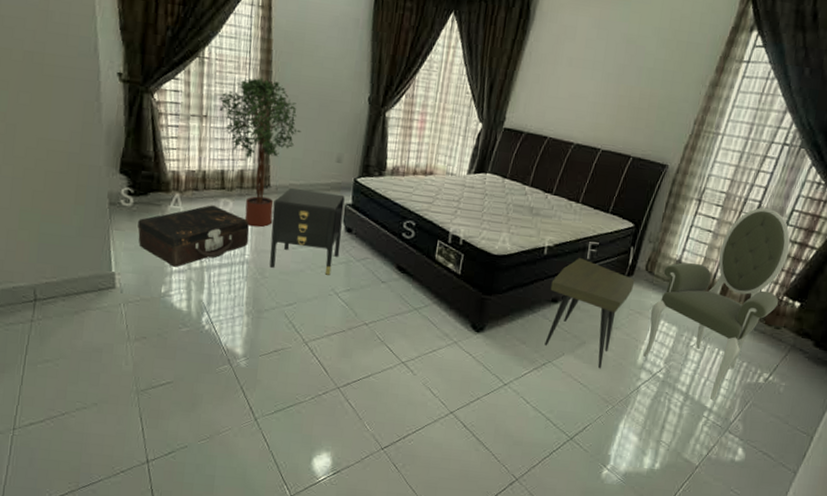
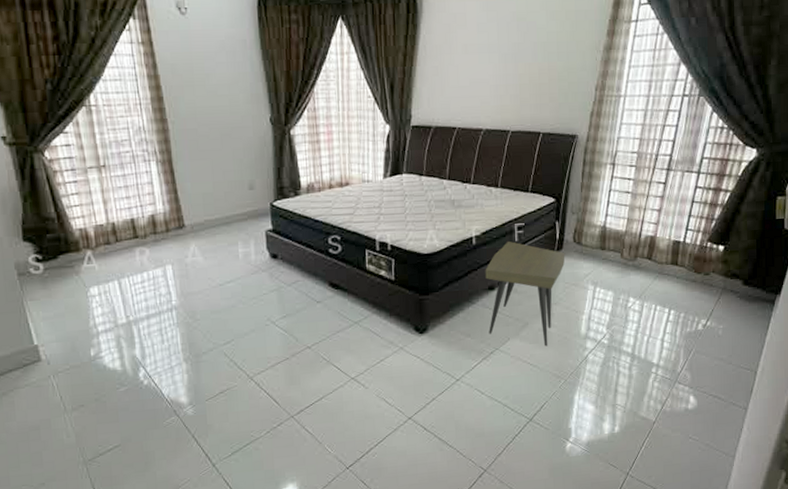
suitcase: present [137,205,250,267] -> none [52,256,173,327]
potted tree: present [217,77,301,227] -> none [113,116,207,271]
nightstand: present [269,188,345,275] -> none [192,221,269,309]
armchair: present [643,208,791,401] -> none [585,160,705,356]

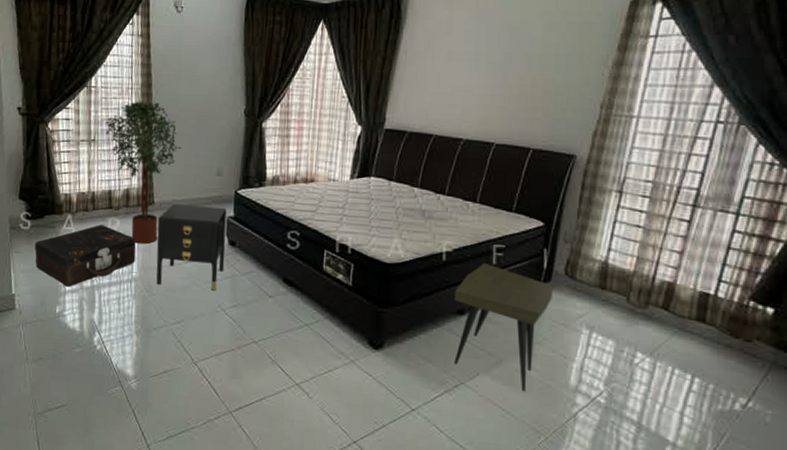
suitcase: none [52,256,173,327] -> present [34,224,136,287]
potted tree: none [113,116,207,271] -> present [104,100,182,245]
nightstand: none [192,221,269,309] -> present [156,204,227,291]

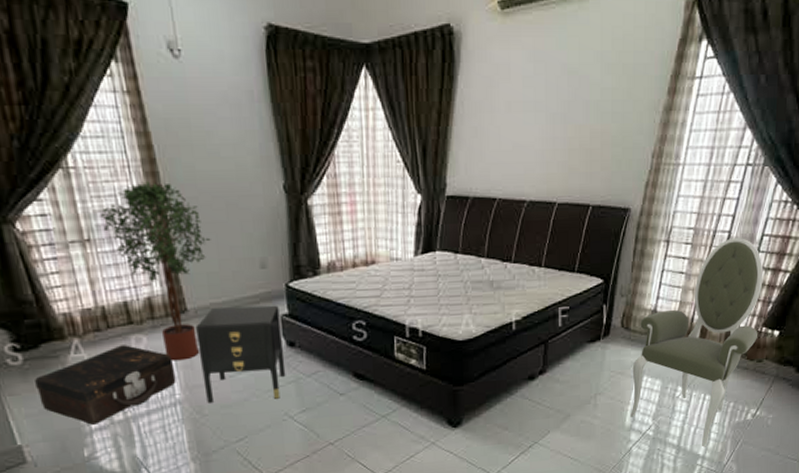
side table: present [454,263,554,392] -> none [525,327,612,439]
armchair: none [576,196,747,433] -> present [630,238,764,447]

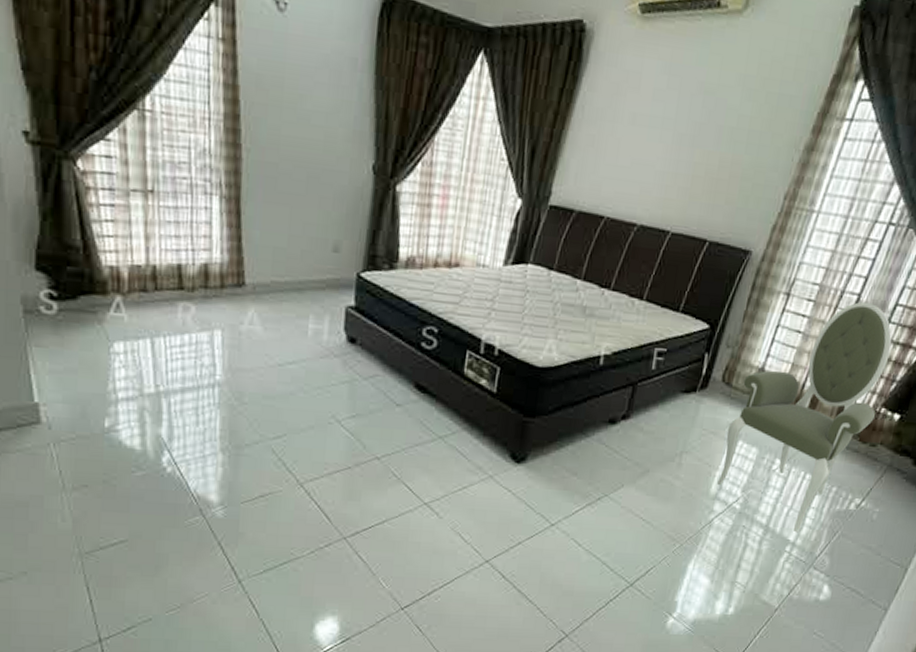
suitcase: present [35,345,176,425] -> none [66,311,220,394]
potted tree: present [98,181,211,361] -> none [167,138,284,339]
nightstand: present [196,305,286,403] -> none [248,287,345,398]

